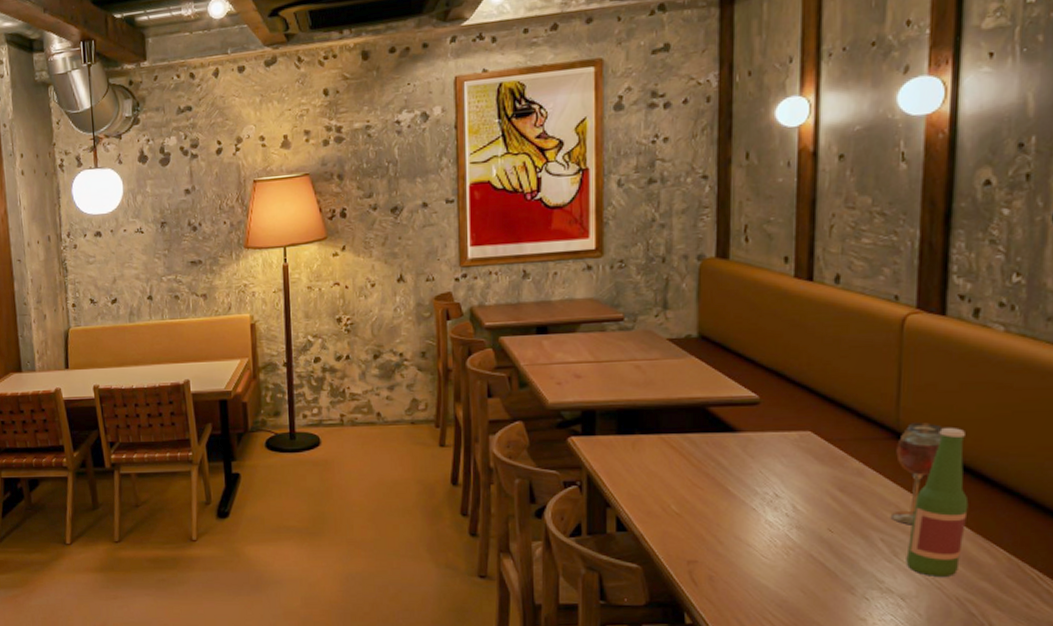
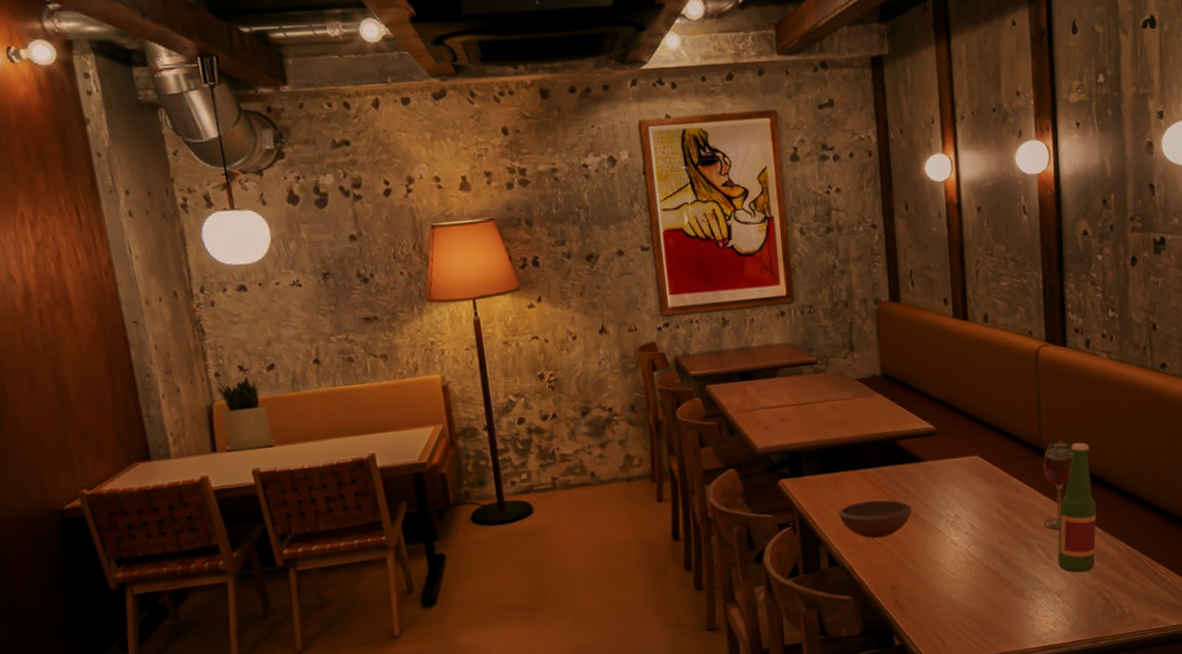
planter: none [73,309,114,371] -> present [216,377,277,453]
bowl: none [632,468,721,508] -> present [838,500,912,539]

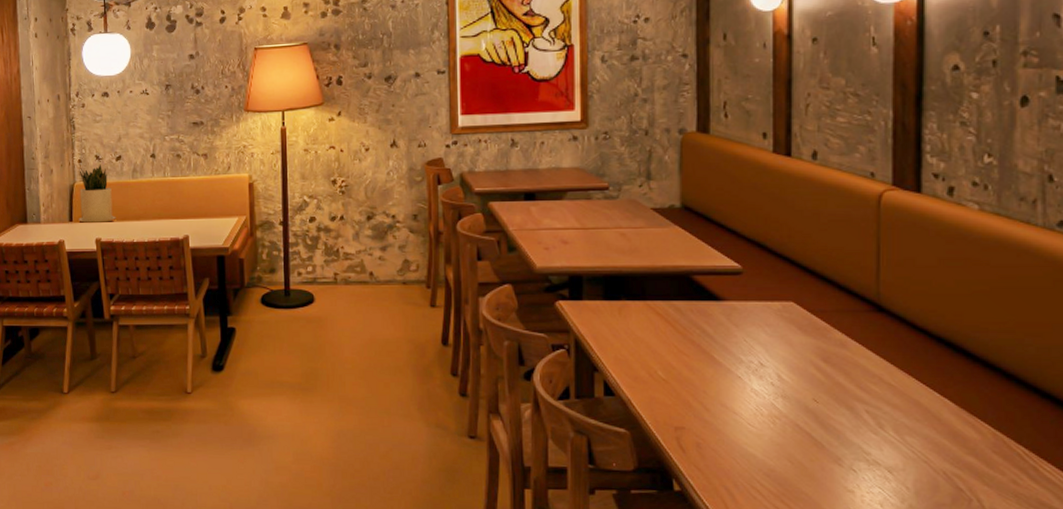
bowl: present [838,500,912,539] -> none [619,335,706,374]
wineglass: present [1042,440,1074,530] -> none [876,296,923,398]
beer bottle: present [1057,442,1097,573] -> none [891,301,951,450]

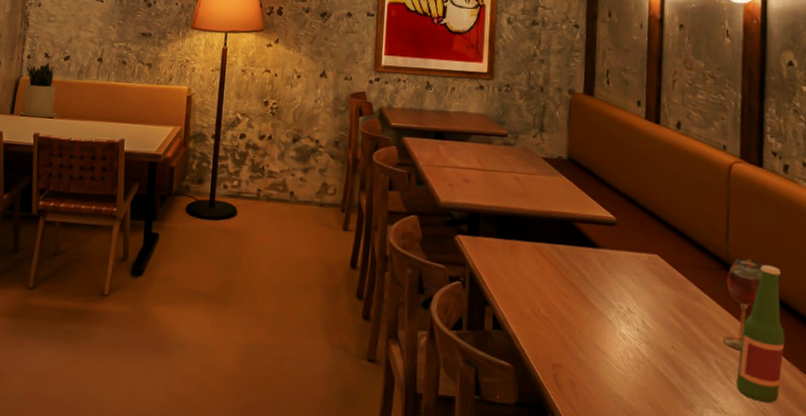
wineglass: none [876,296,923,398] -> present [724,257,763,351]
beer bottle: none [891,301,951,450] -> present [736,264,785,403]

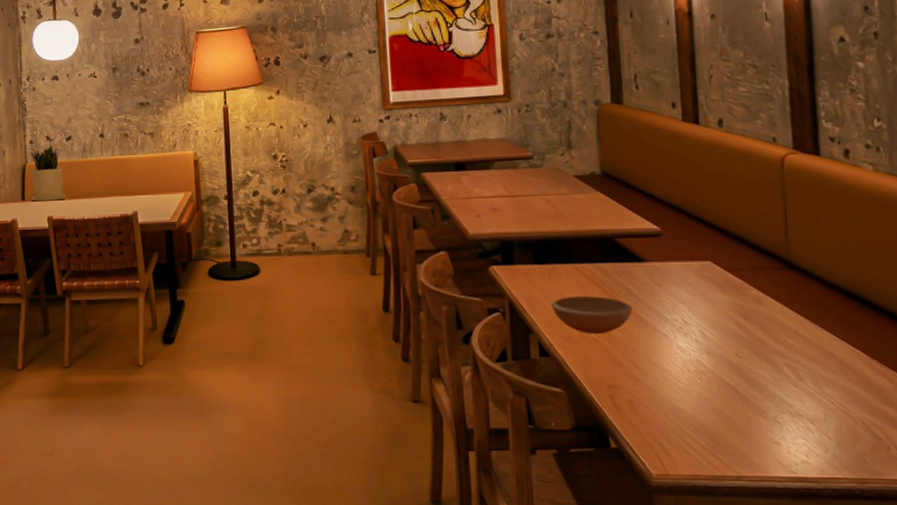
bowl: none [508,273,583,313] -> present [550,296,633,334]
wineglass: present [724,257,763,351] -> none [790,253,831,351]
beer bottle: present [736,264,785,403] -> none [810,257,862,400]

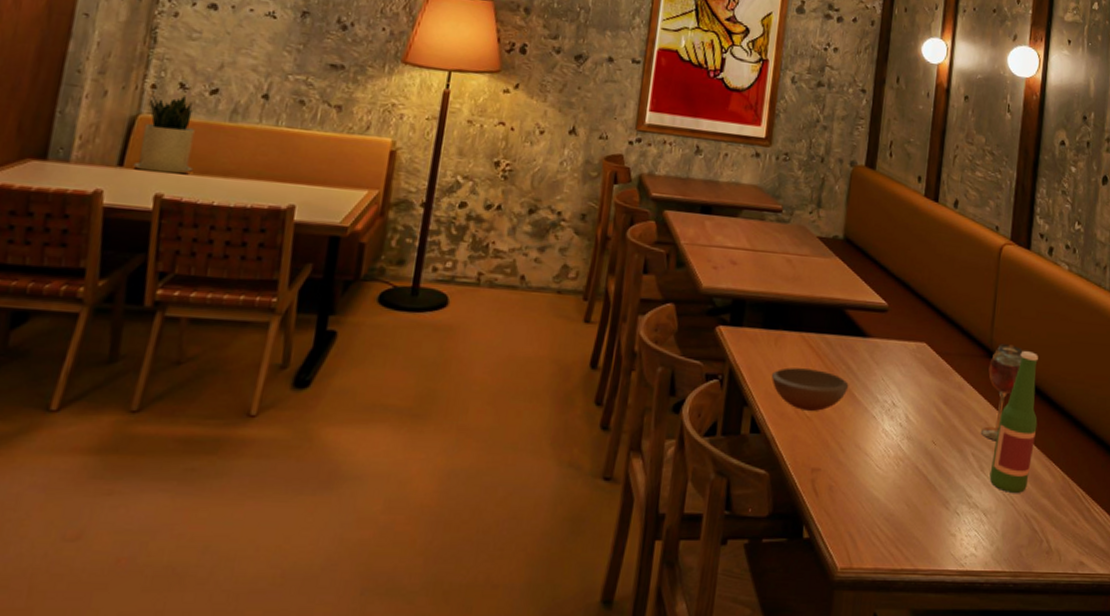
wineglass: none [790,253,831,351] -> present [981,343,1023,441]
beer bottle: none [810,257,862,400] -> present [989,350,1038,493]

